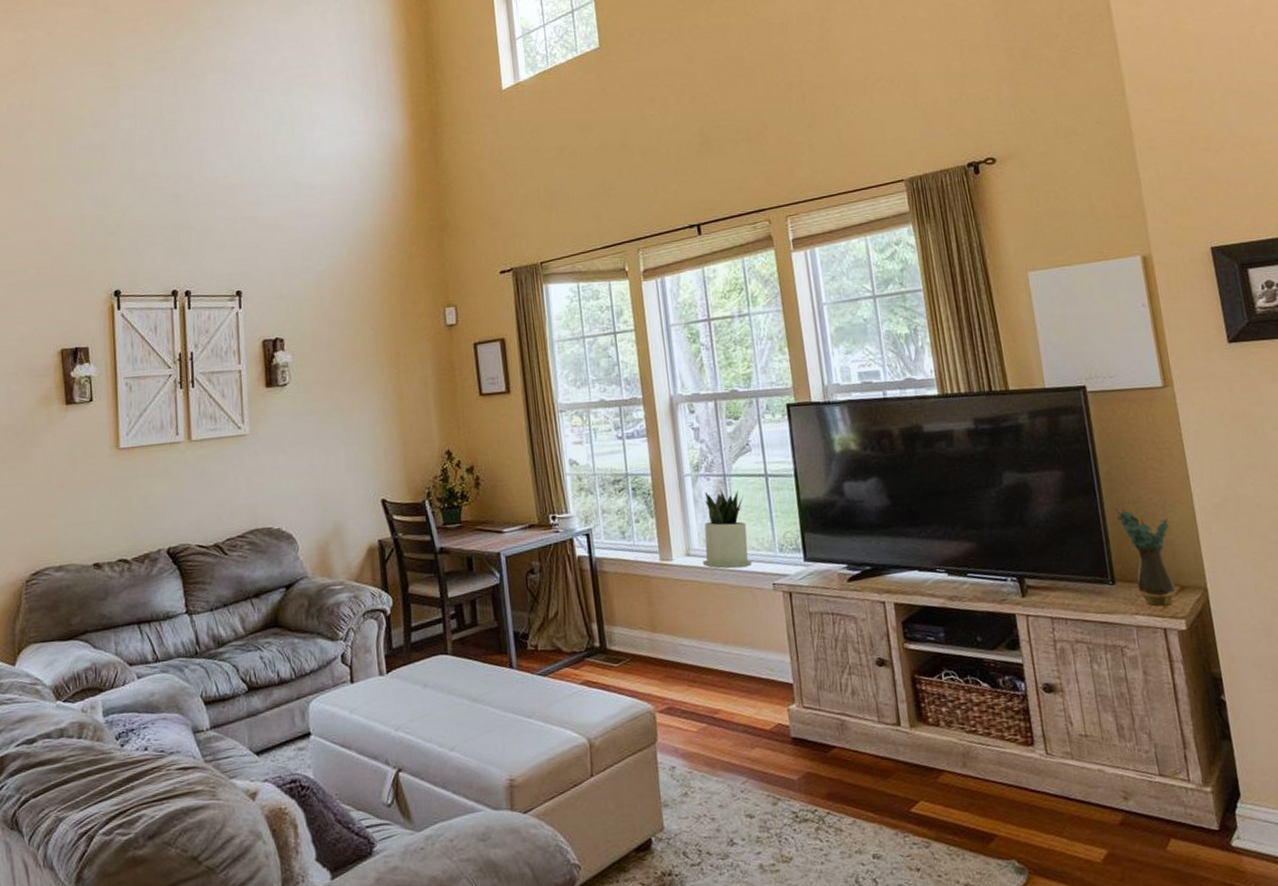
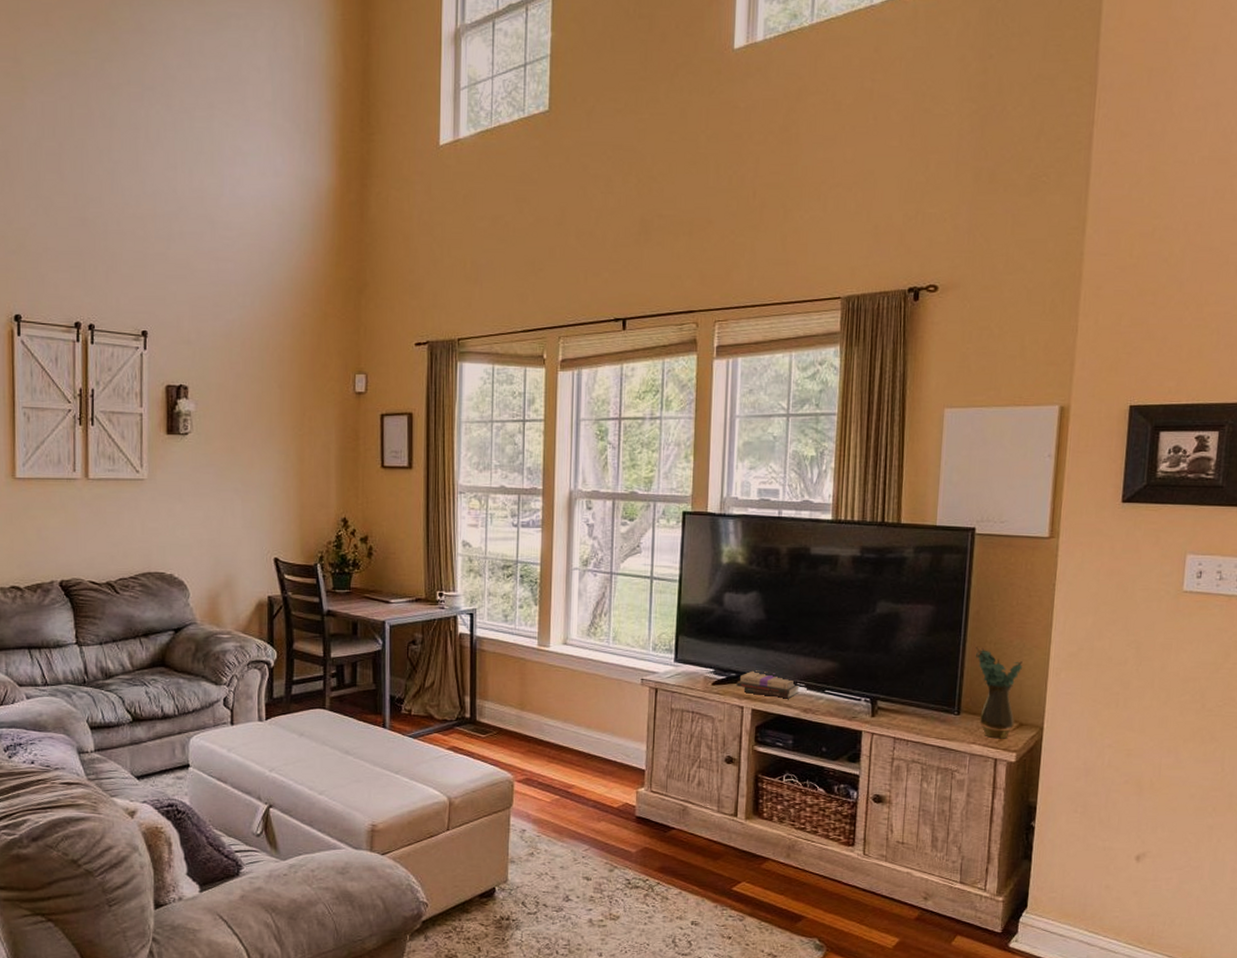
planter: present [702,490,752,569] -> none [577,587,627,661]
books: none [873,560,940,589] -> present [736,670,800,699]

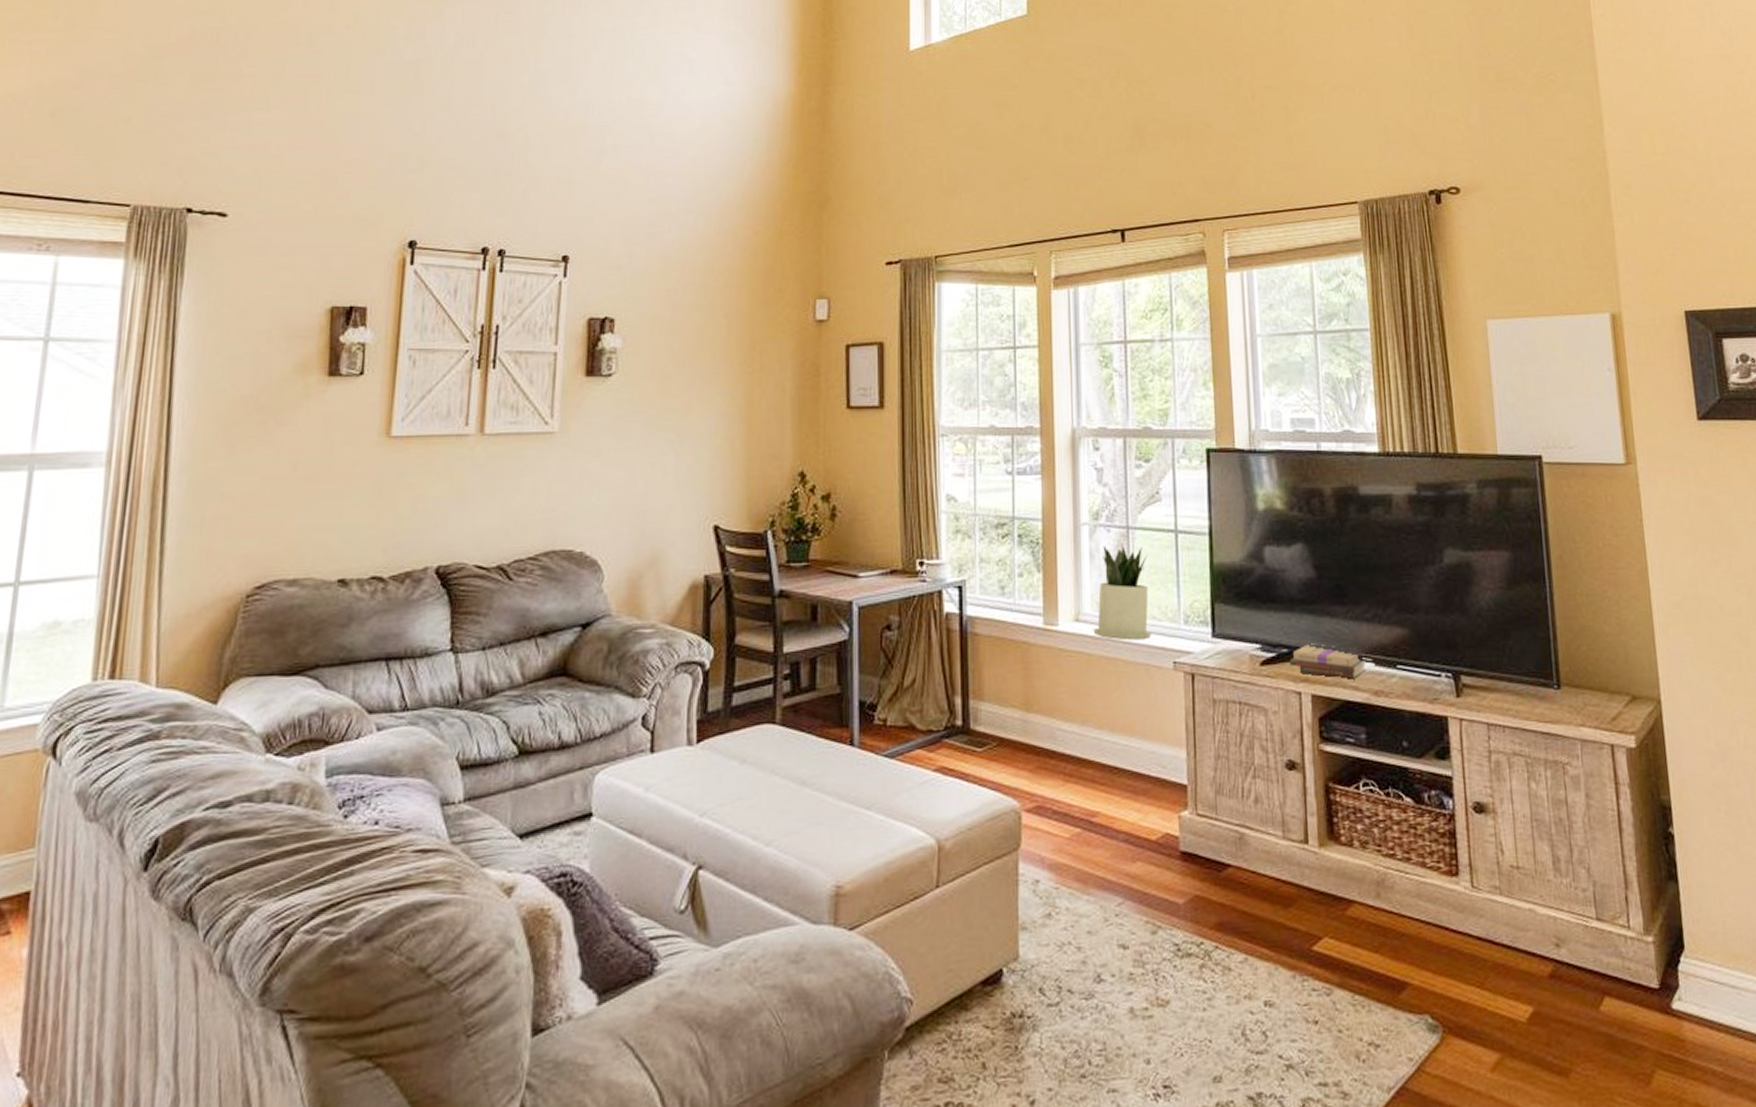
planter: none [577,587,627,661] -> present [1093,546,1151,641]
vase: present [975,647,1023,739] -> none [1565,601,1626,718]

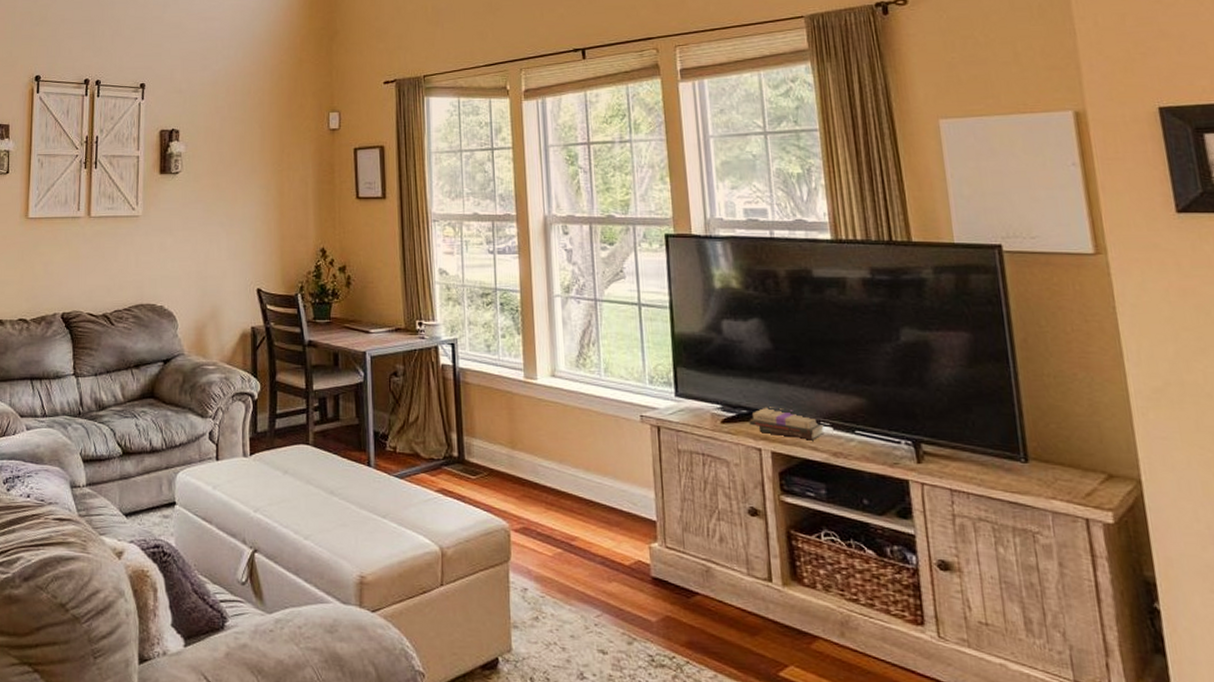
planter: present [1093,546,1151,641] -> none [567,315,620,396]

